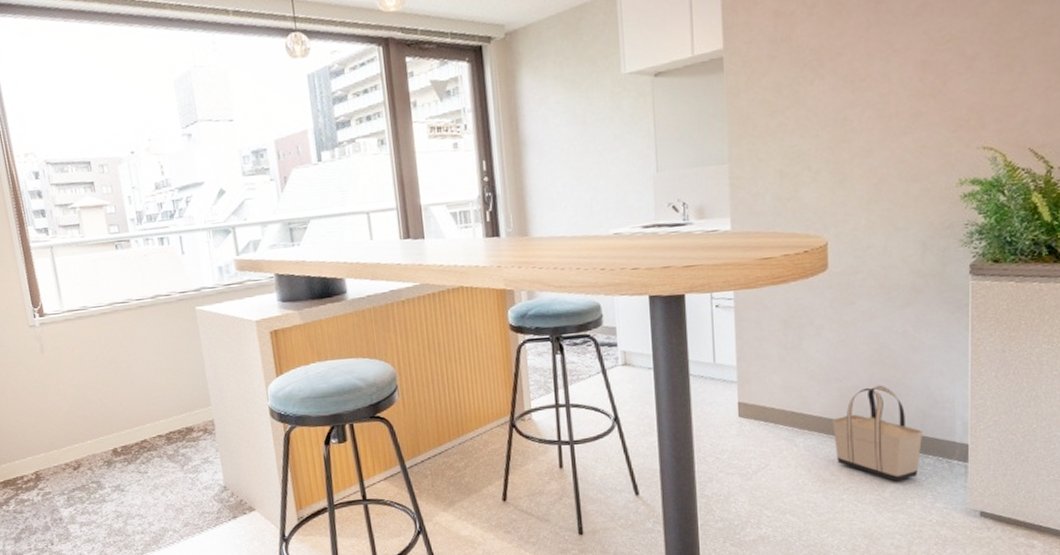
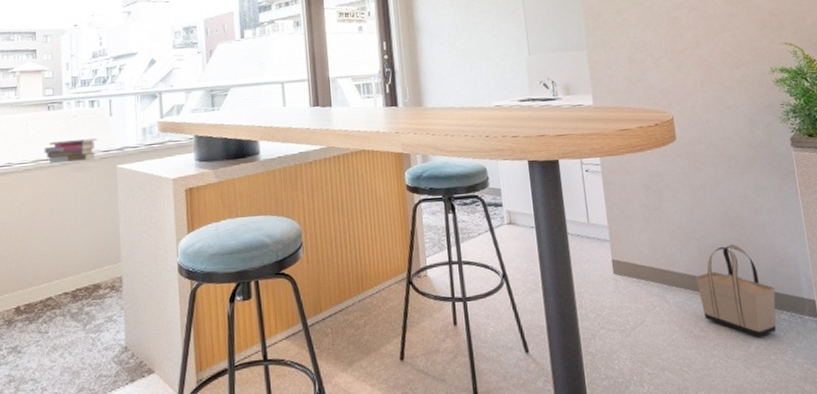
books: none [118,279,173,307] -> present [44,138,98,164]

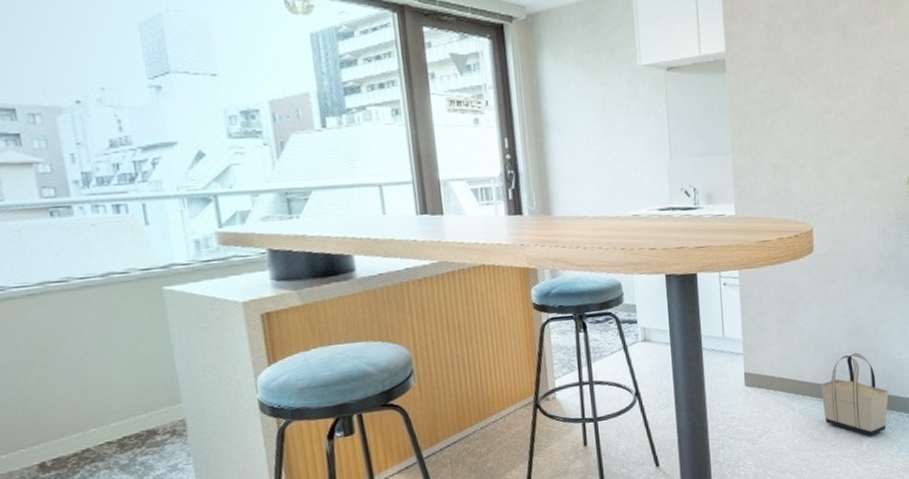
books: present [44,138,98,164] -> none [52,253,132,287]

